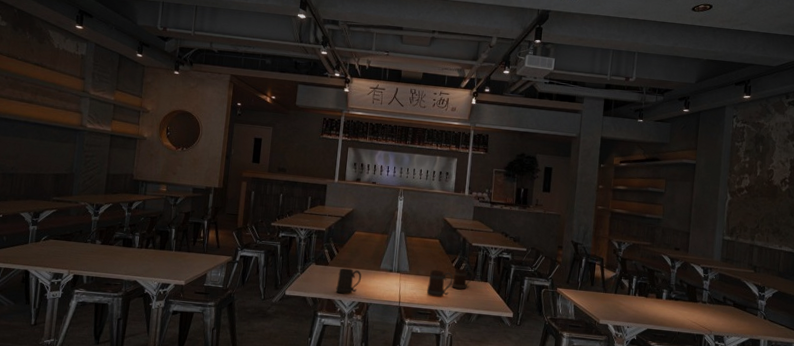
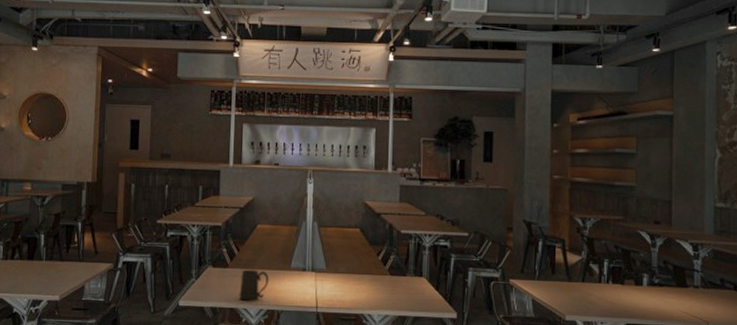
beer mug: present [426,269,454,298] -> none [348,265,381,299]
beer mug: present [452,268,474,290] -> none [379,261,405,289]

